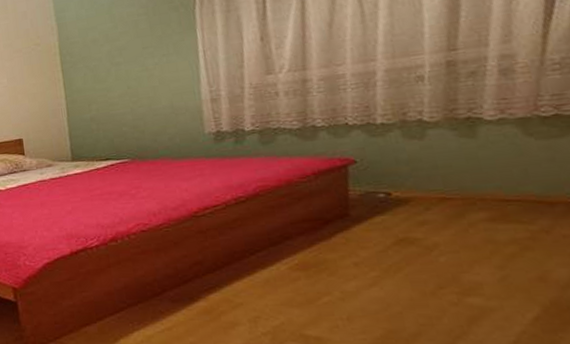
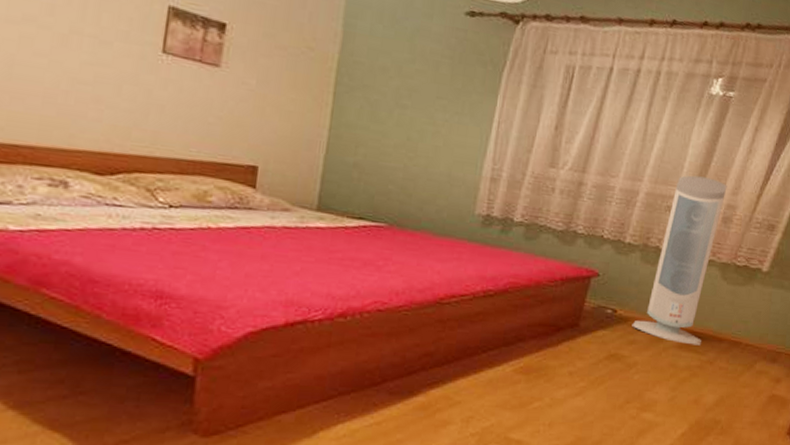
air purifier: none [415,34,523,216] -> present [632,175,727,346]

